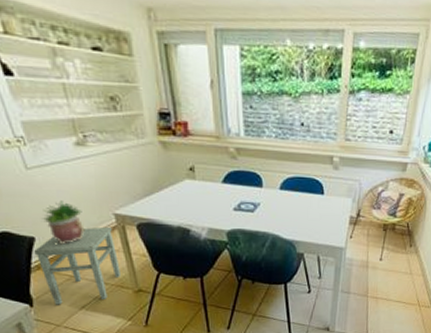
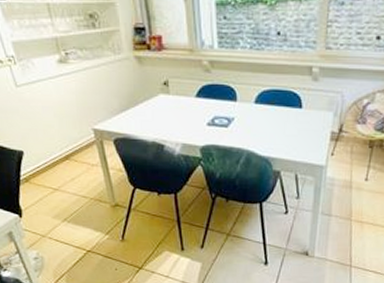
stool: present [33,226,120,305] -> none [22,141,99,217]
potted plant: present [42,200,85,245] -> none [29,116,67,159]

